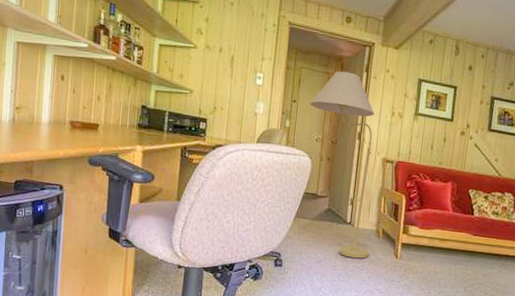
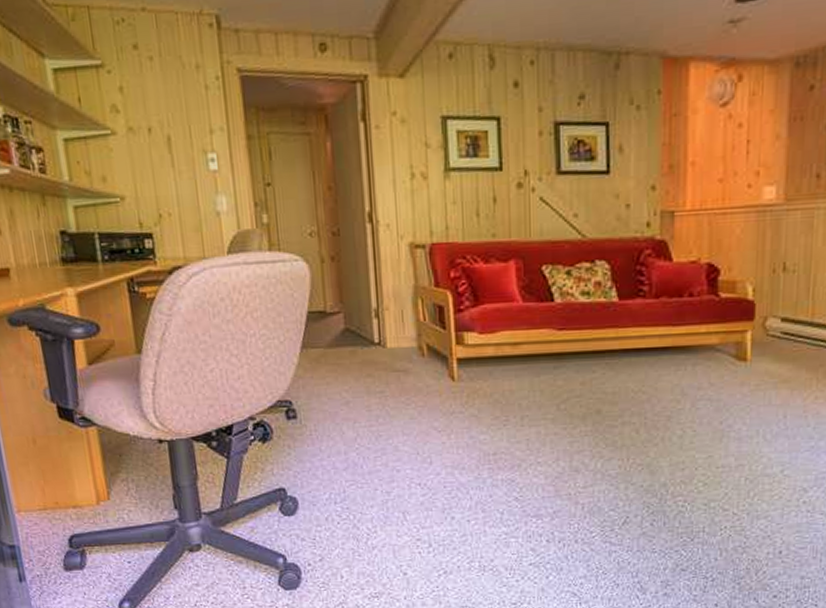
floor lamp: present [309,71,374,259] -> none [290,126,413,391]

